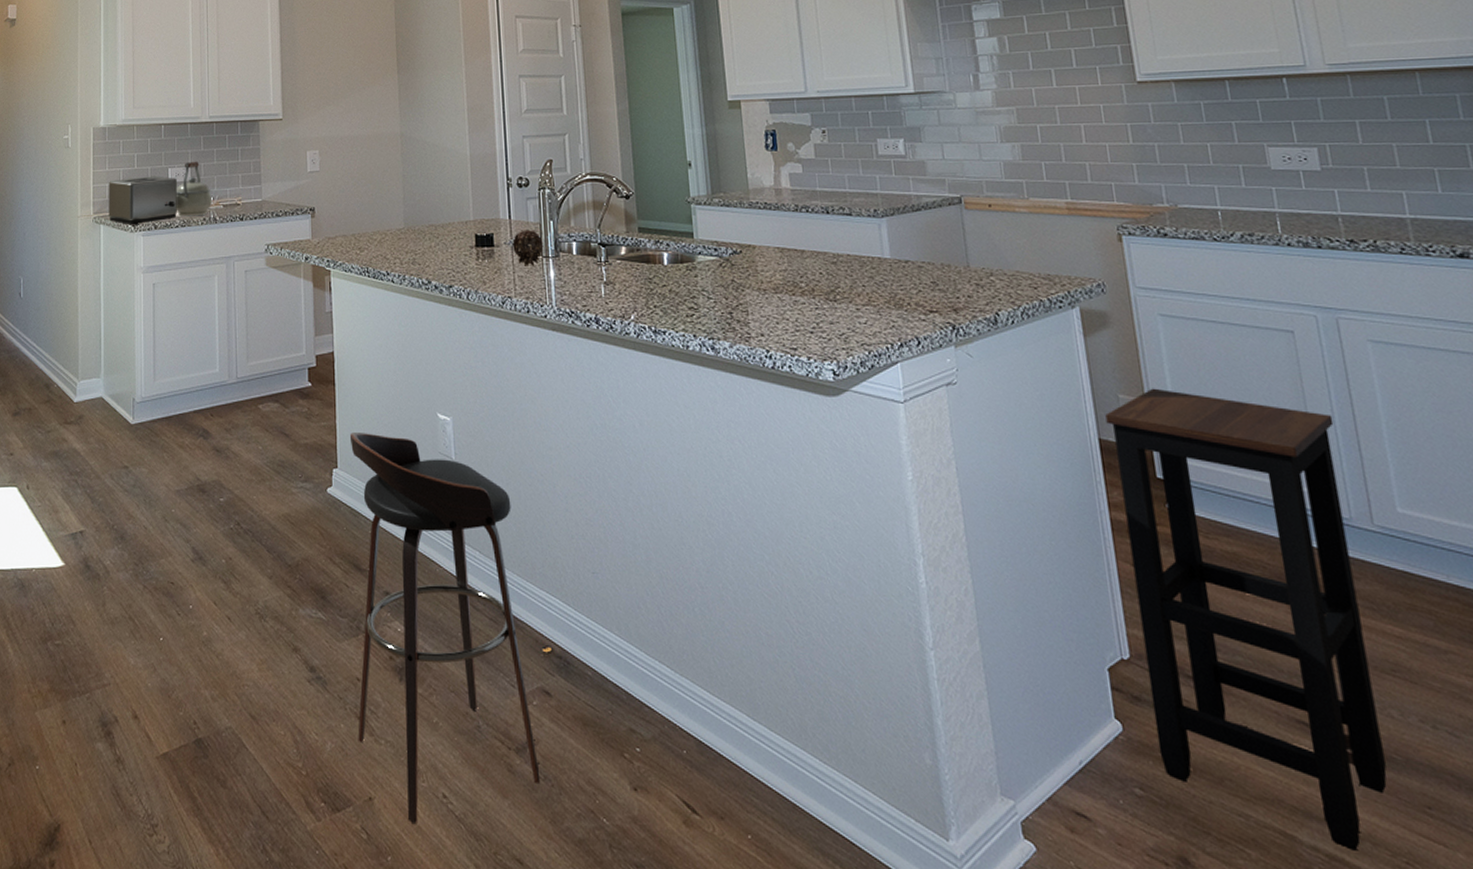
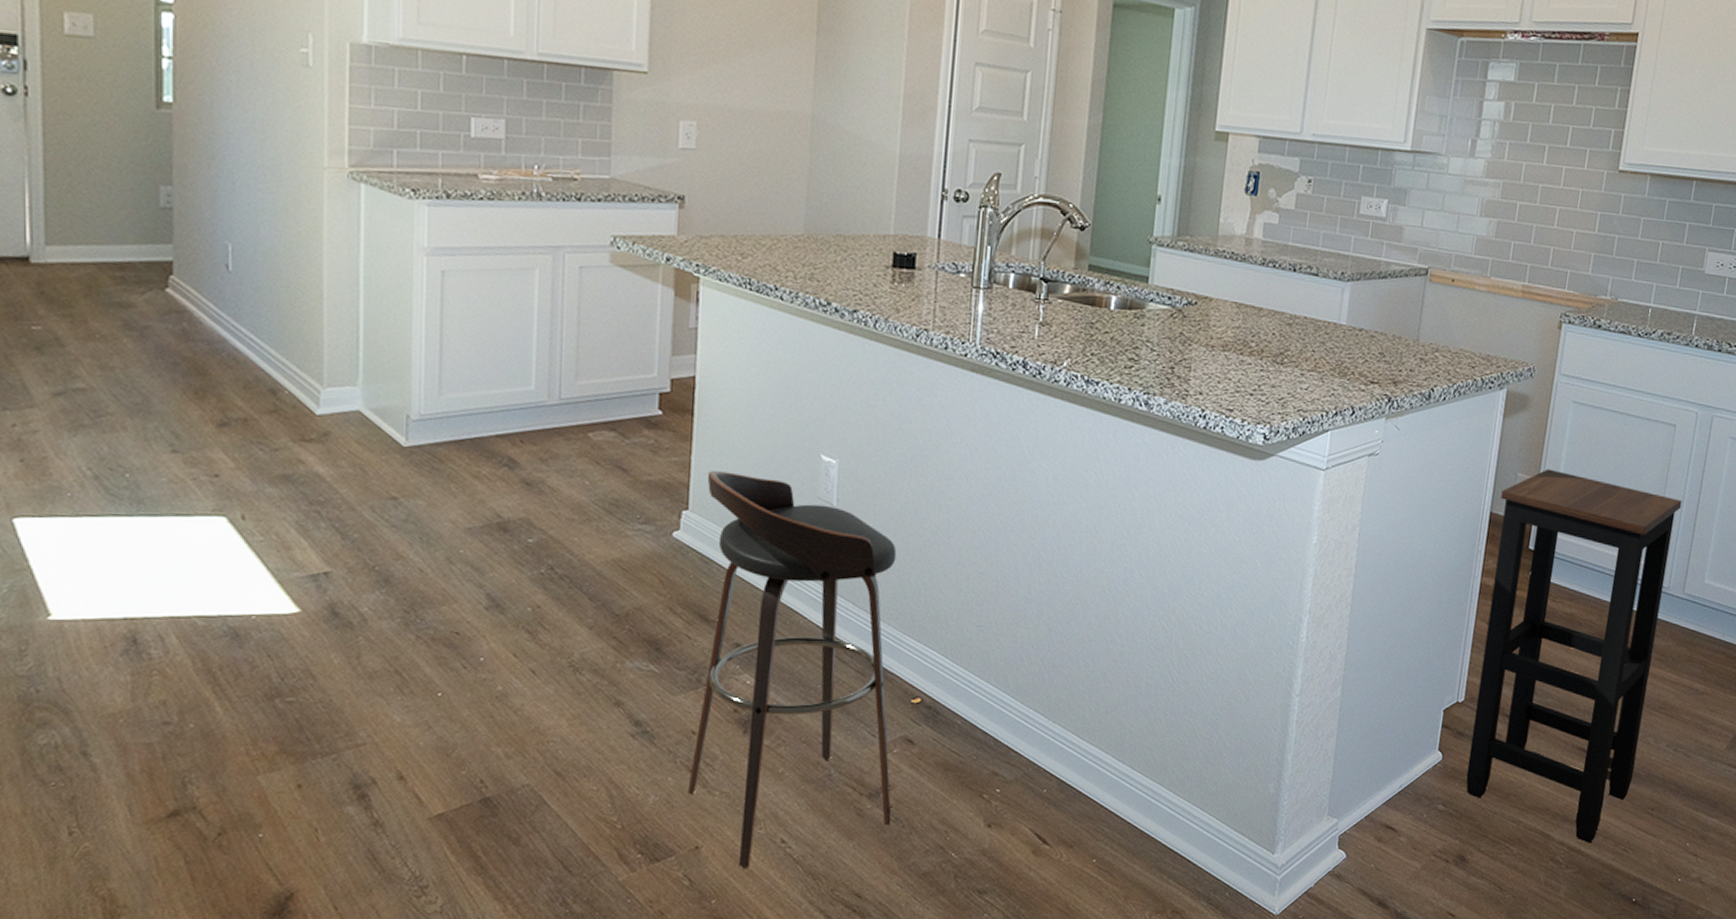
toaster: present [109,176,178,224] -> none [374,123,485,189]
kettle: present [176,161,213,217] -> none [480,112,537,188]
fruit: present [513,230,544,266] -> none [938,253,976,297]

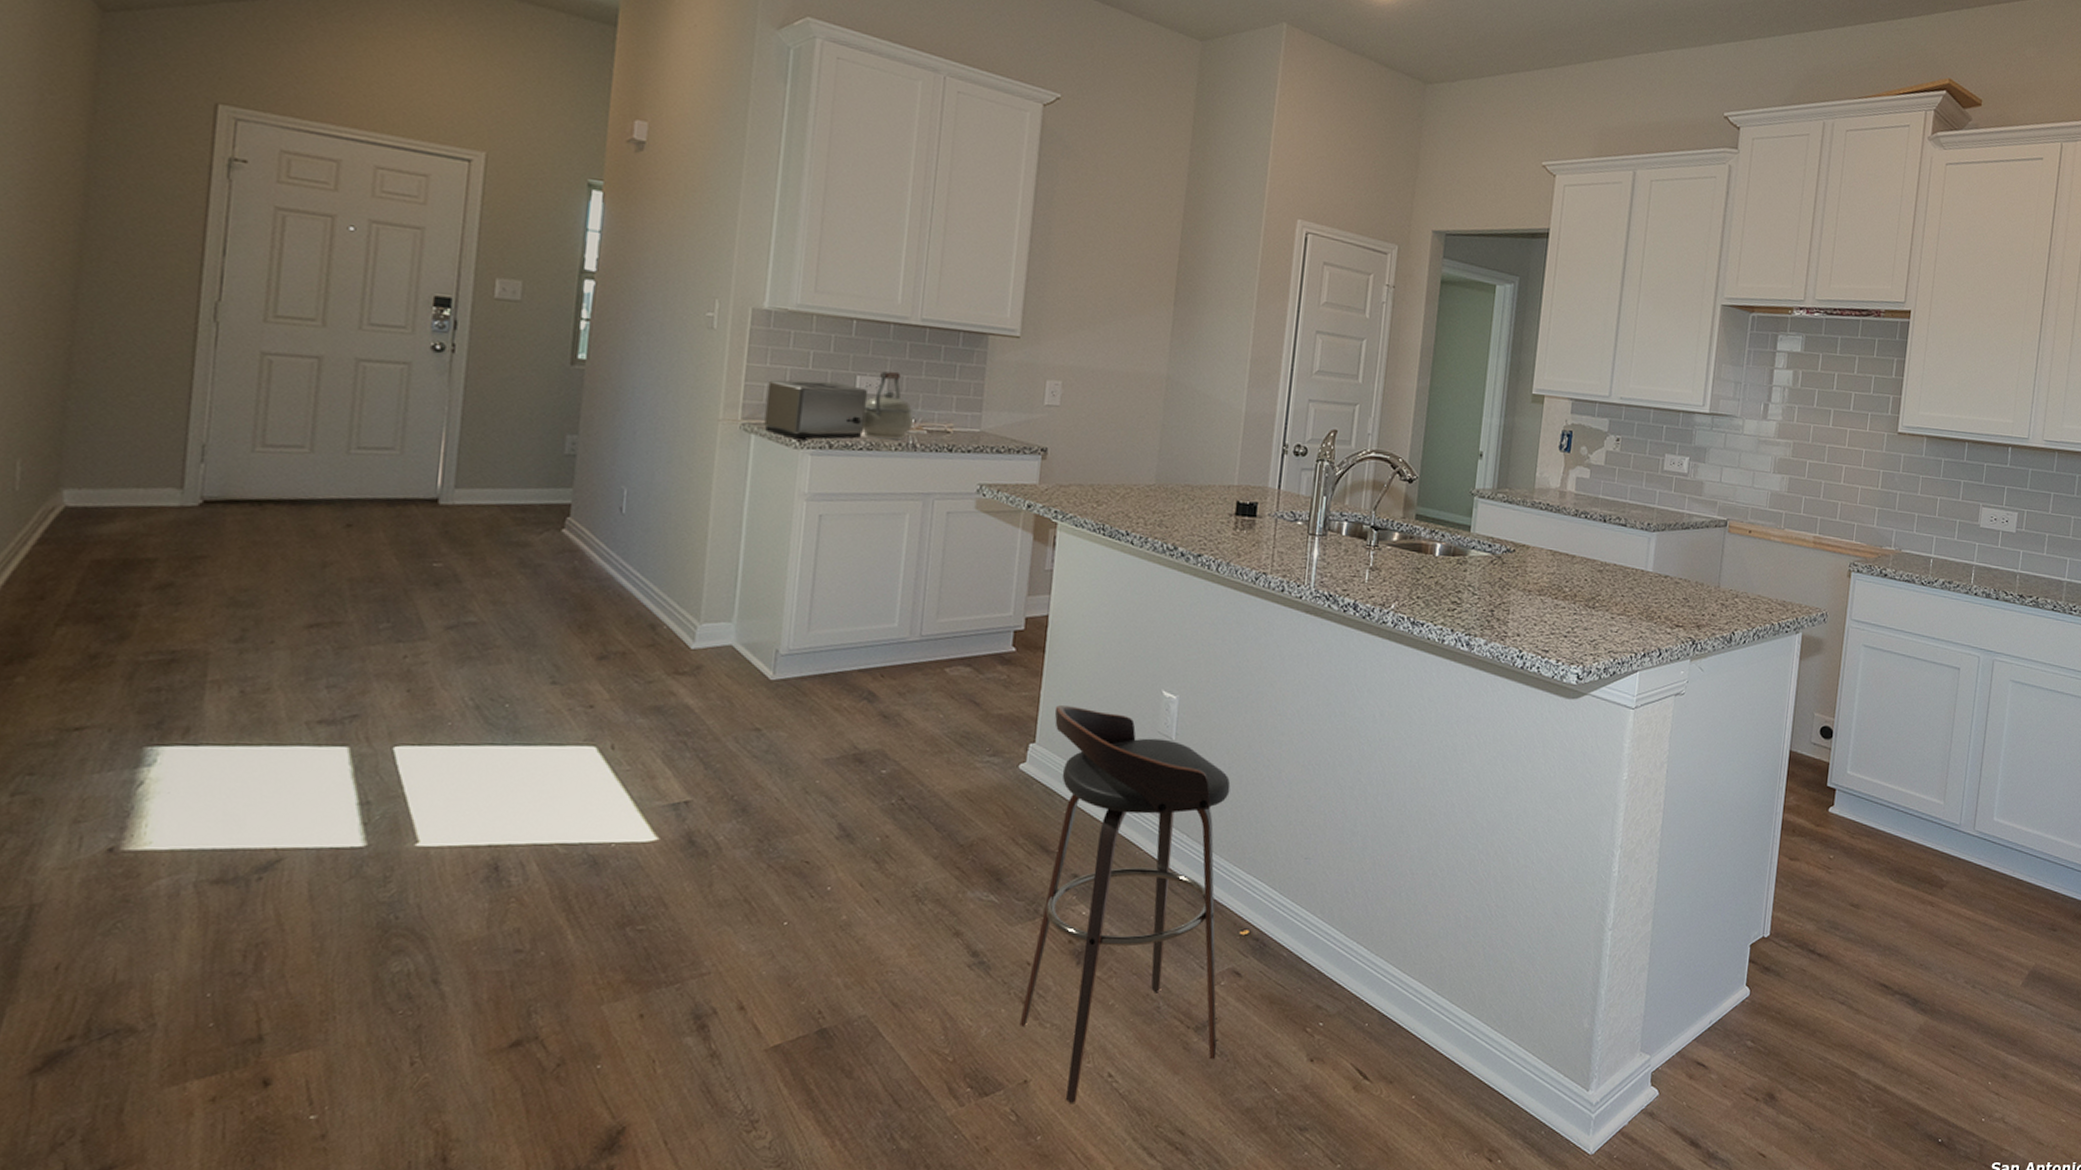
toaster: none [374,123,485,189] -> present [764,379,869,440]
kettle: none [480,112,537,188] -> present [861,371,914,439]
bar stool: present [1466,469,1683,843] -> none [1773,709,1969,1081]

